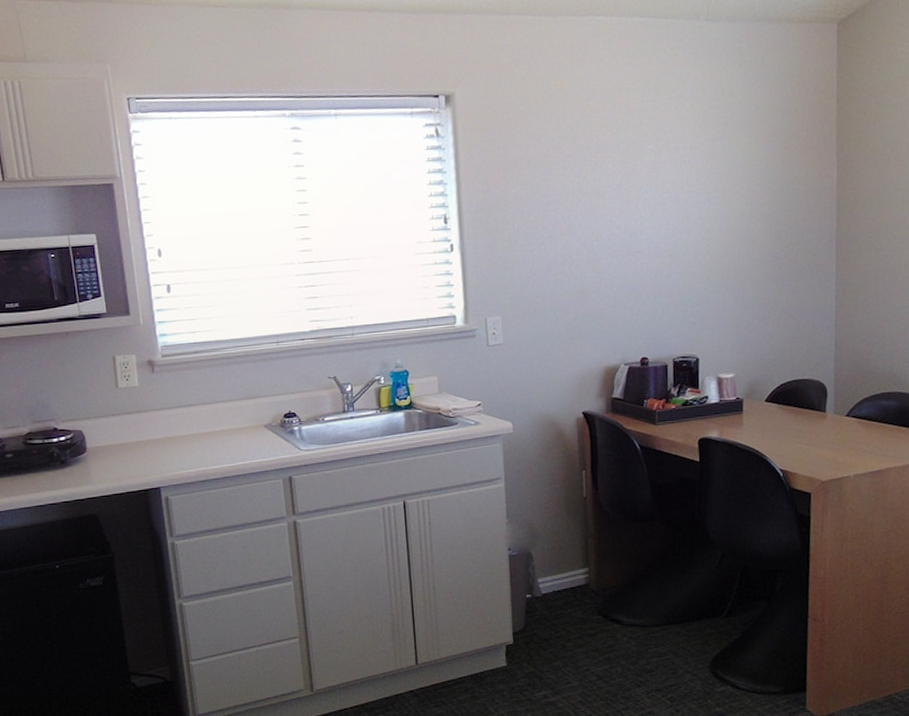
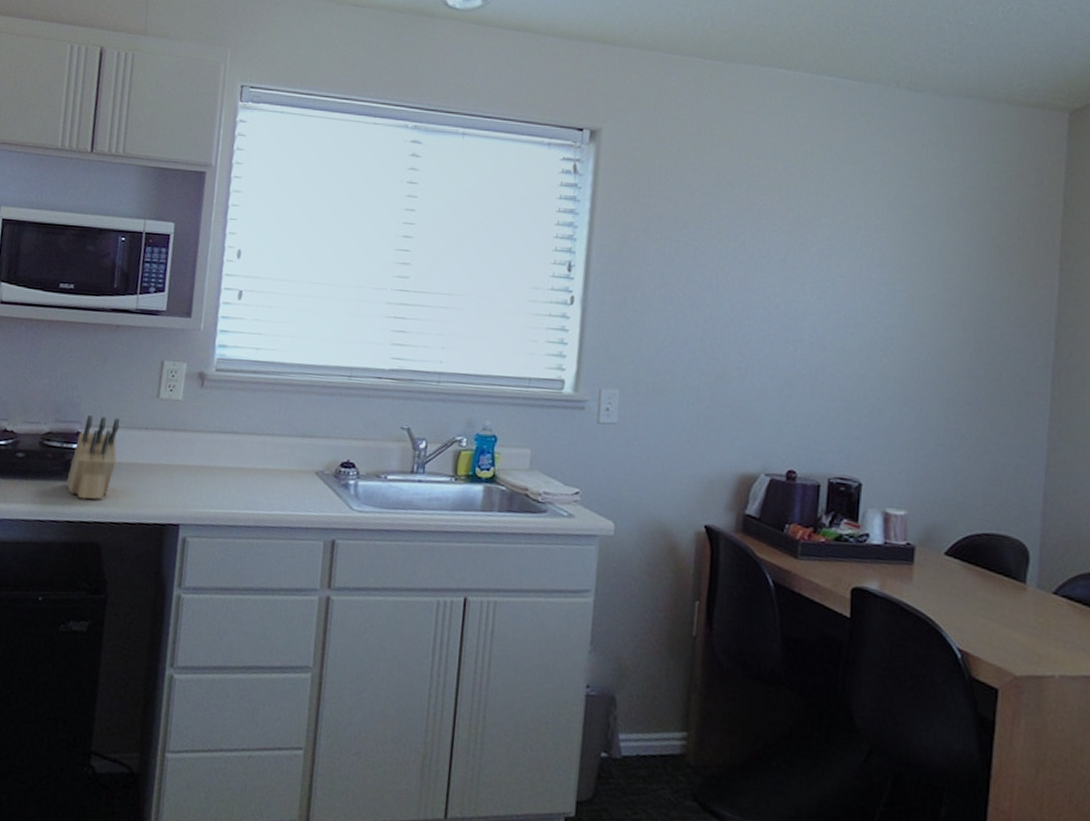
knife block: none [55,411,94,482] -> present [66,415,120,500]

